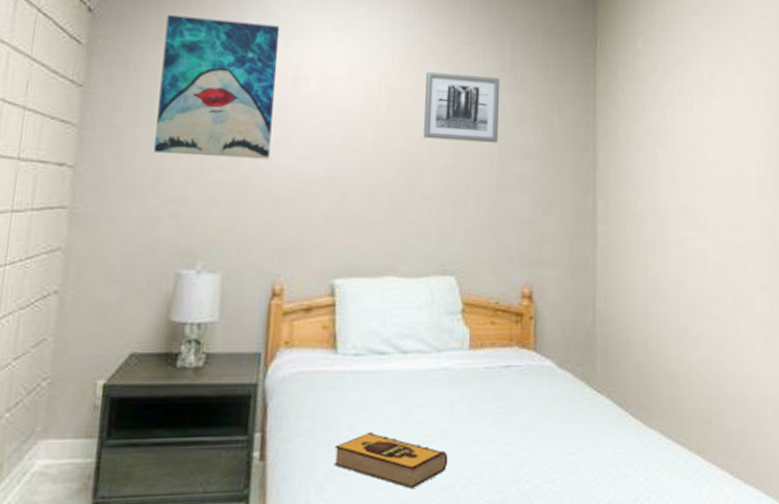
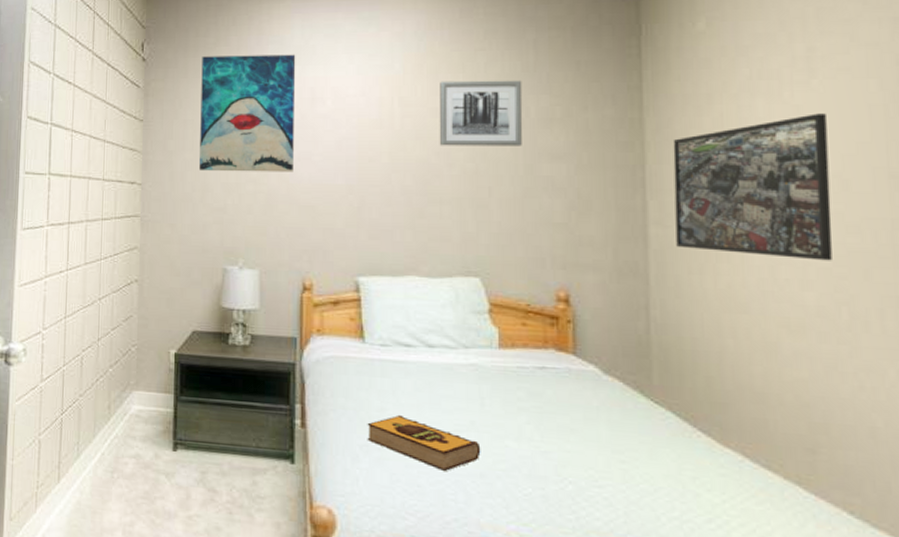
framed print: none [617,128,723,254] -> present [673,113,832,261]

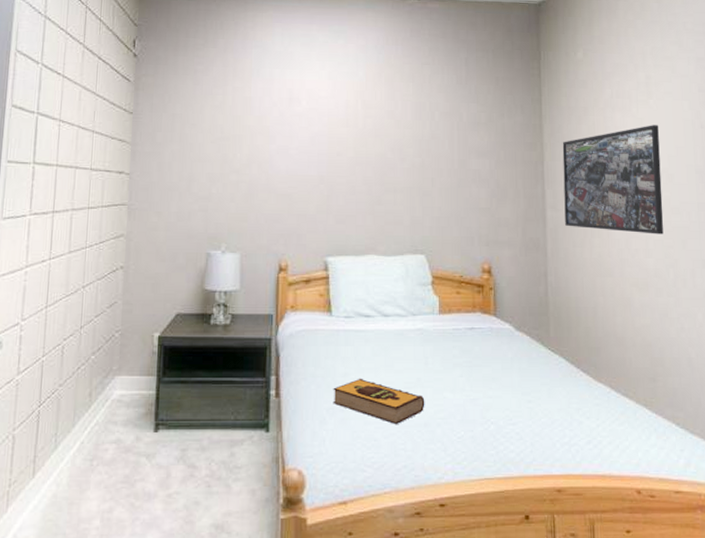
wall art: present [199,54,296,172] -> none [186,56,276,164]
wall art: present [439,80,523,146] -> none [394,88,458,145]

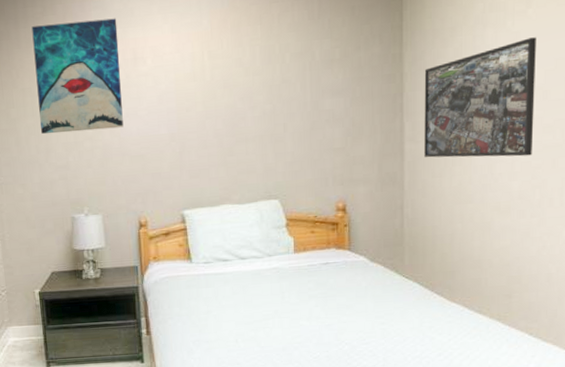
wall art: none [186,56,276,164] -> present [31,18,124,135]
hardback book: present [333,378,425,424] -> none [197,314,283,350]

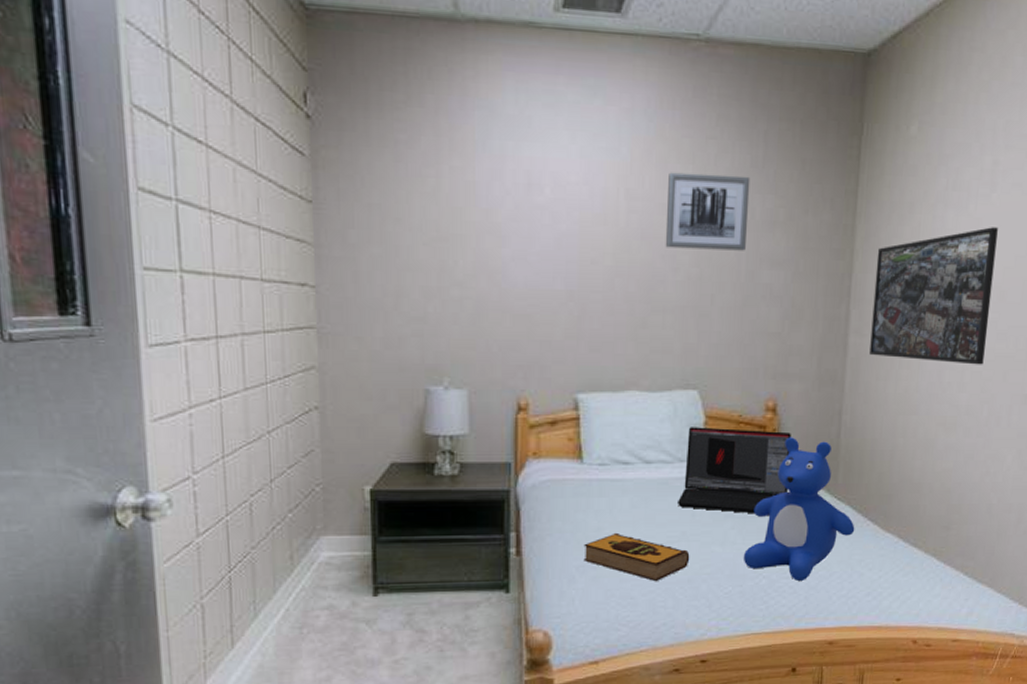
wall art: present [31,18,124,135] -> none [388,118,508,275]
hardback book: none [197,314,283,350] -> present [583,532,690,581]
wall art: none [242,27,310,92] -> present [665,172,751,251]
laptop: none [269,226,361,294] -> present [678,427,791,514]
teddy bear: none [327,230,423,346] -> present [743,437,855,581]

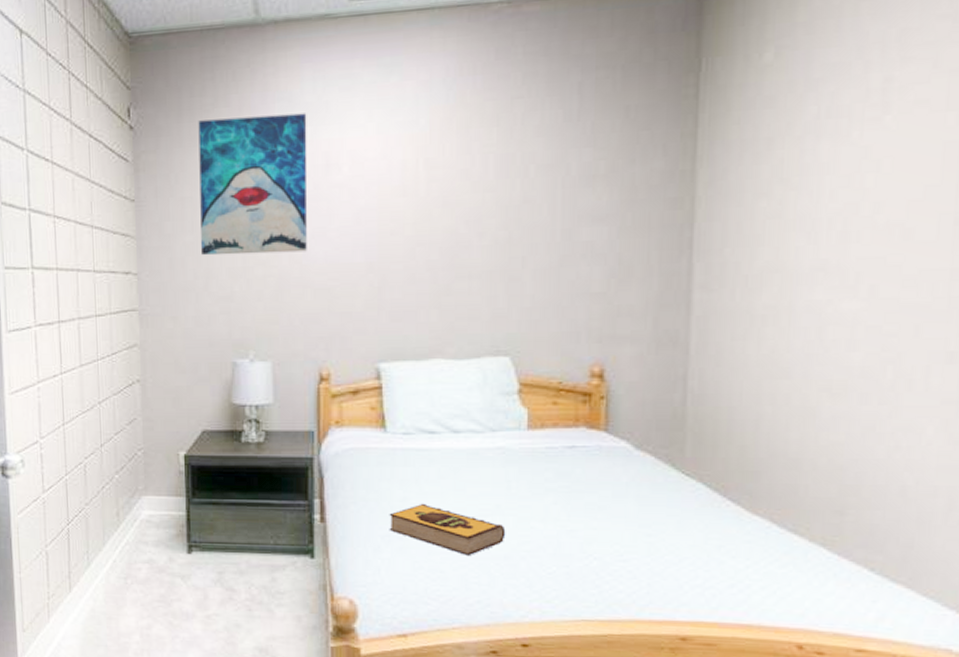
wall art: none [388,118,508,275] -> present [198,113,308,256]
wall art: present [665,172,751,251] -> none [469,131,564,213]
laptop: present [678,427,791,514] -> none [490,395,623,489]
teddy bear: present [743,437,855,581] -> none [568,405,711,565]
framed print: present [869,227,998,365] -> none [721,154,896,319]

